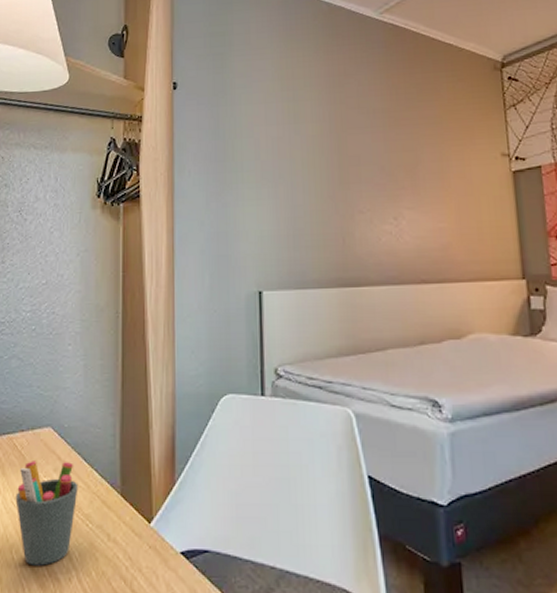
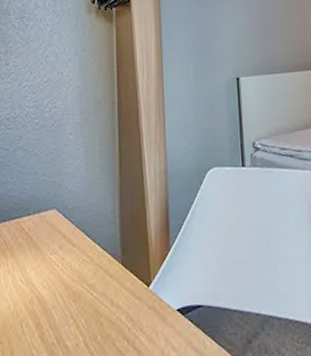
pen holder: present [15,461,78,566] -> none [24,239,83,336]

